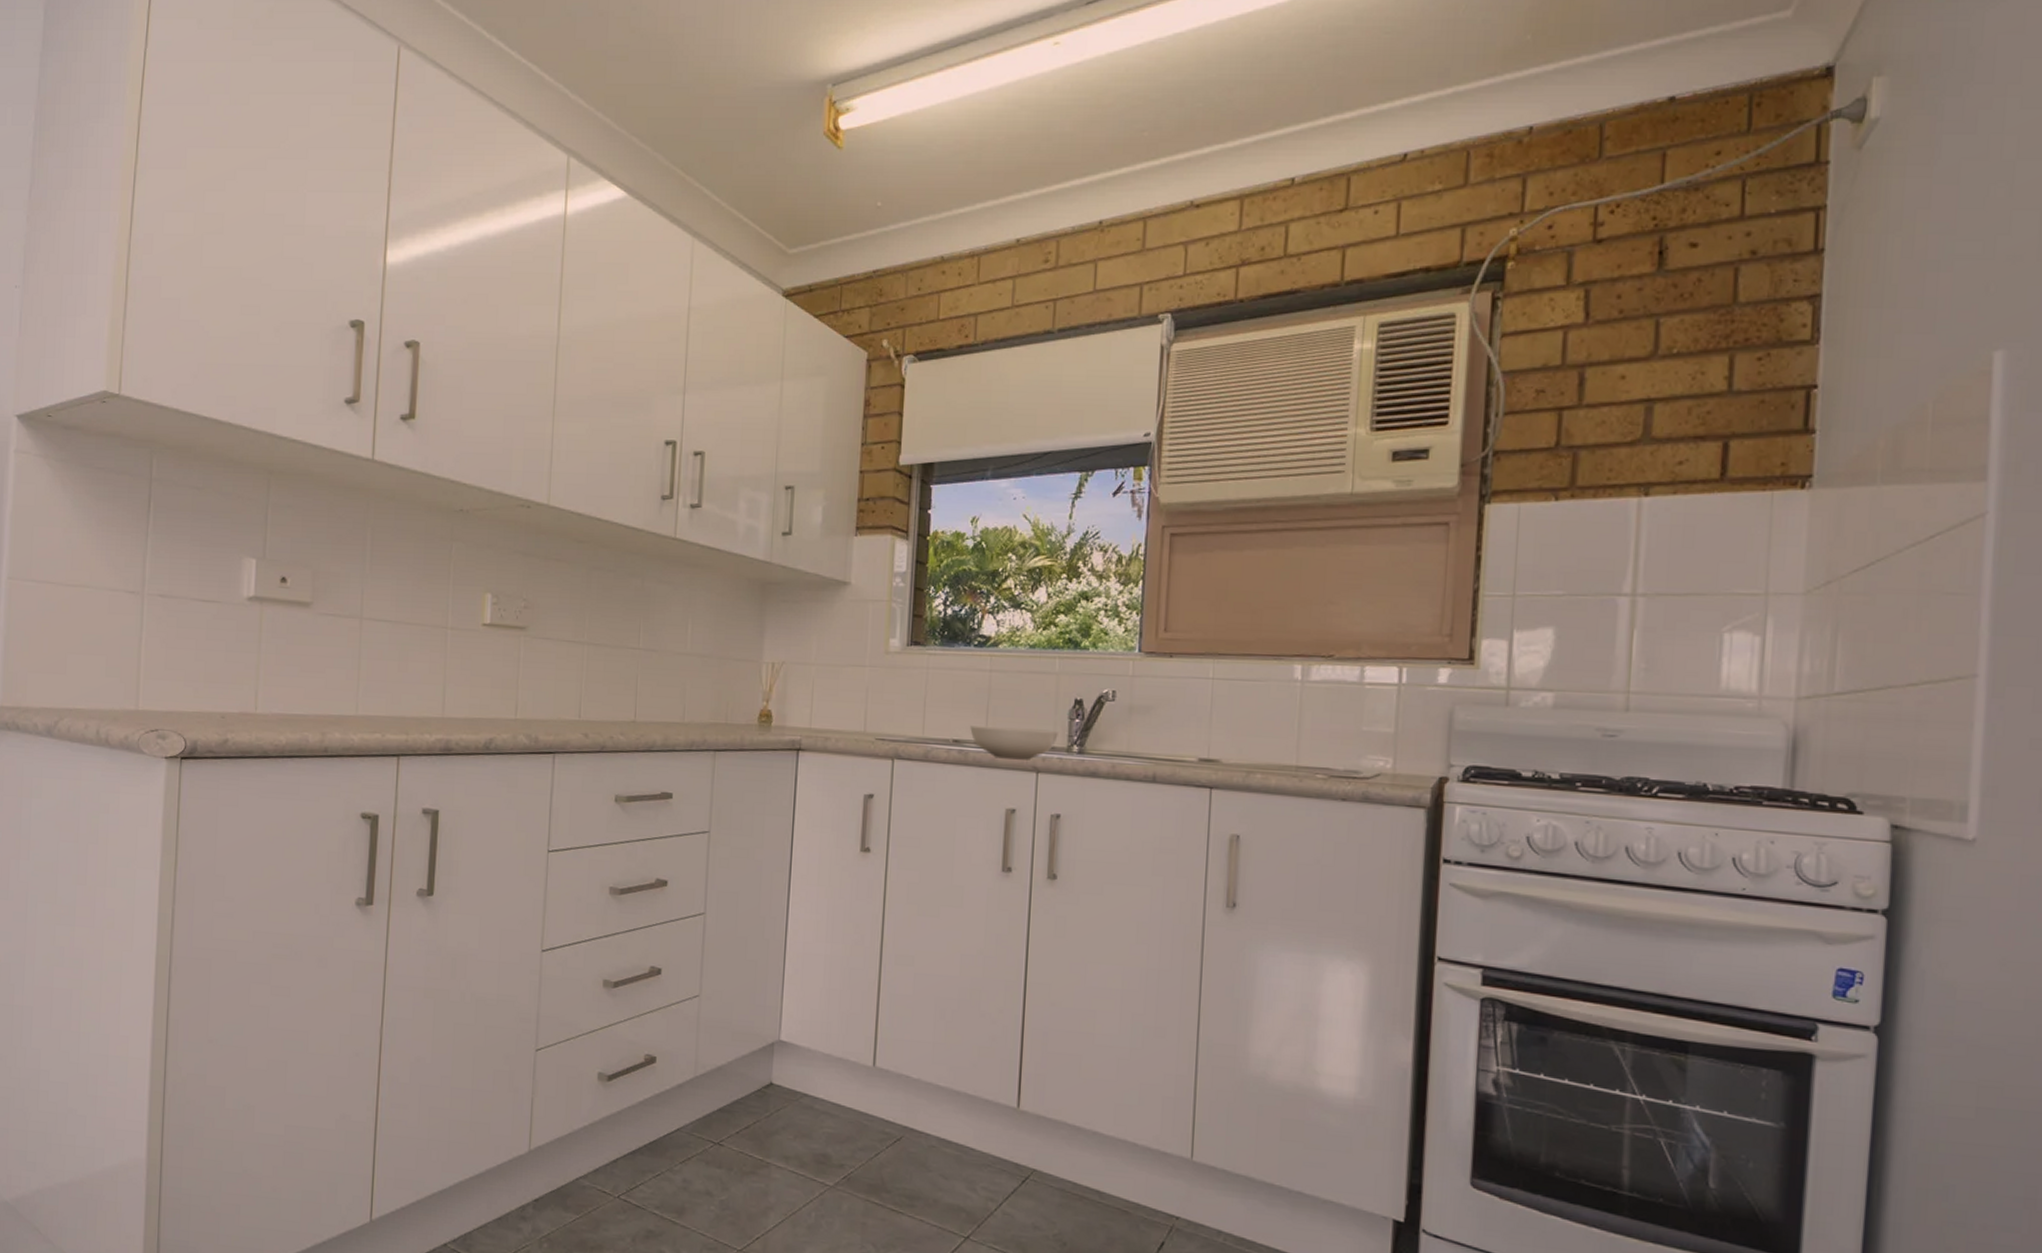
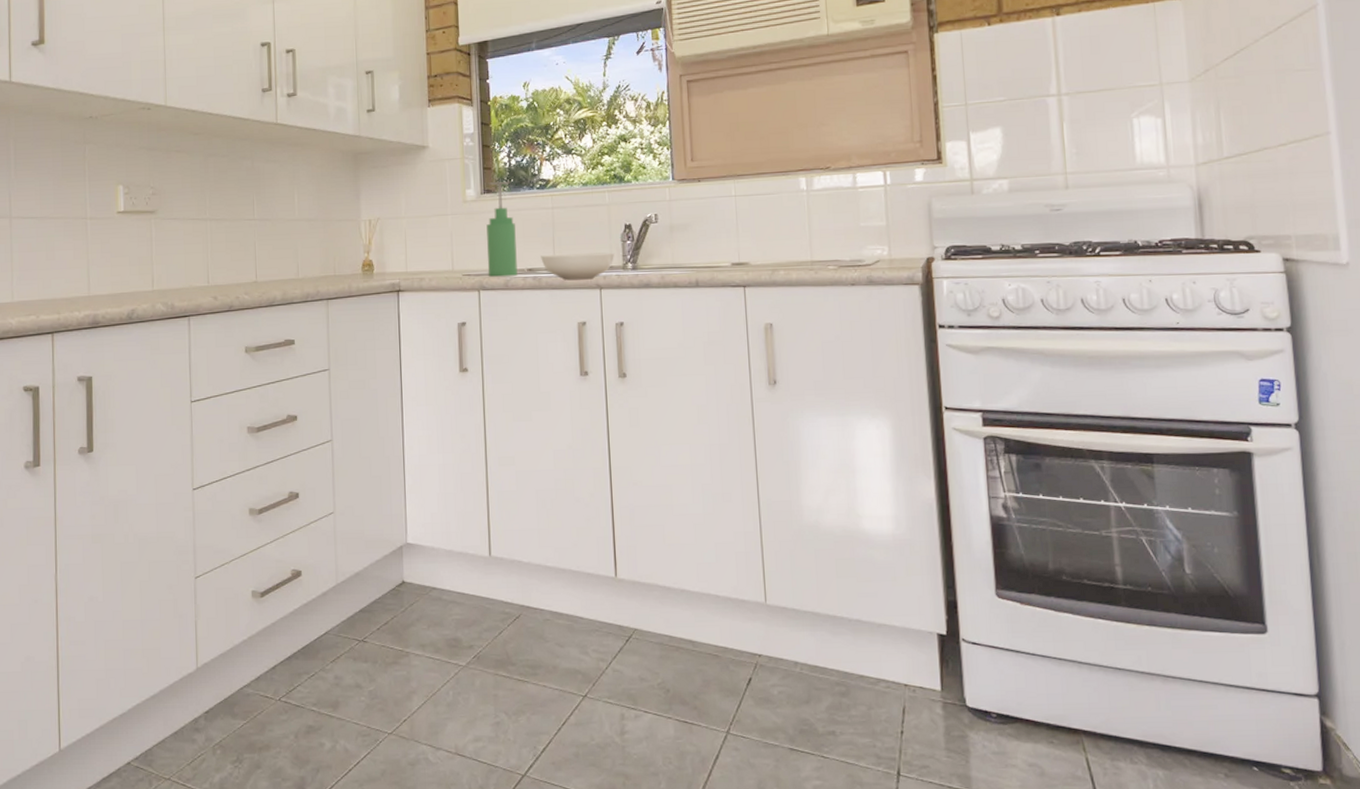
soap dispenser: none [905,633,944,748] -> present [486,181,518,278]

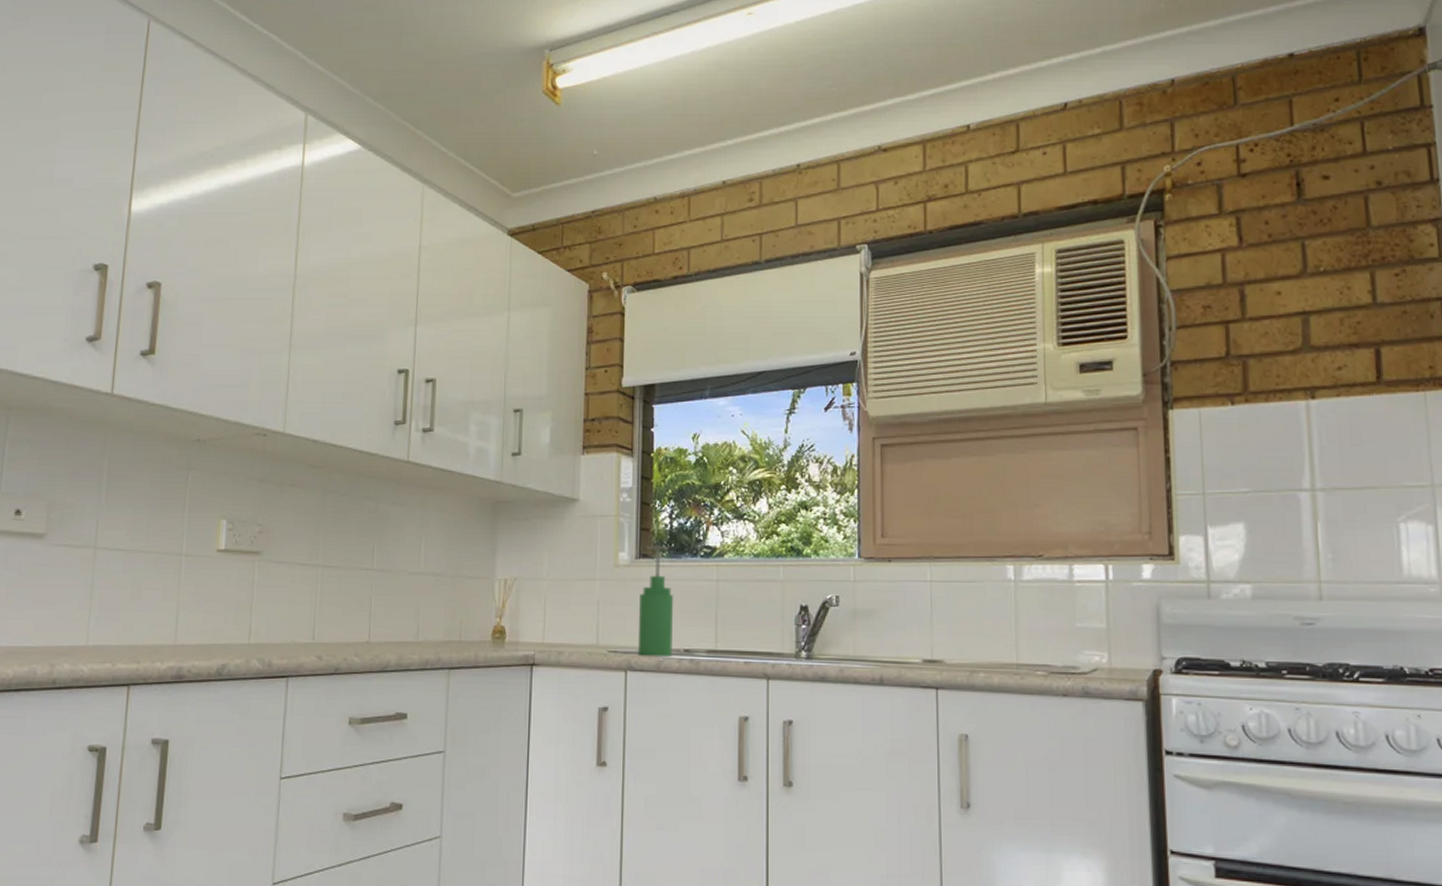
bowl: present [541,252,614,281] -> none [700,635,786,667]

